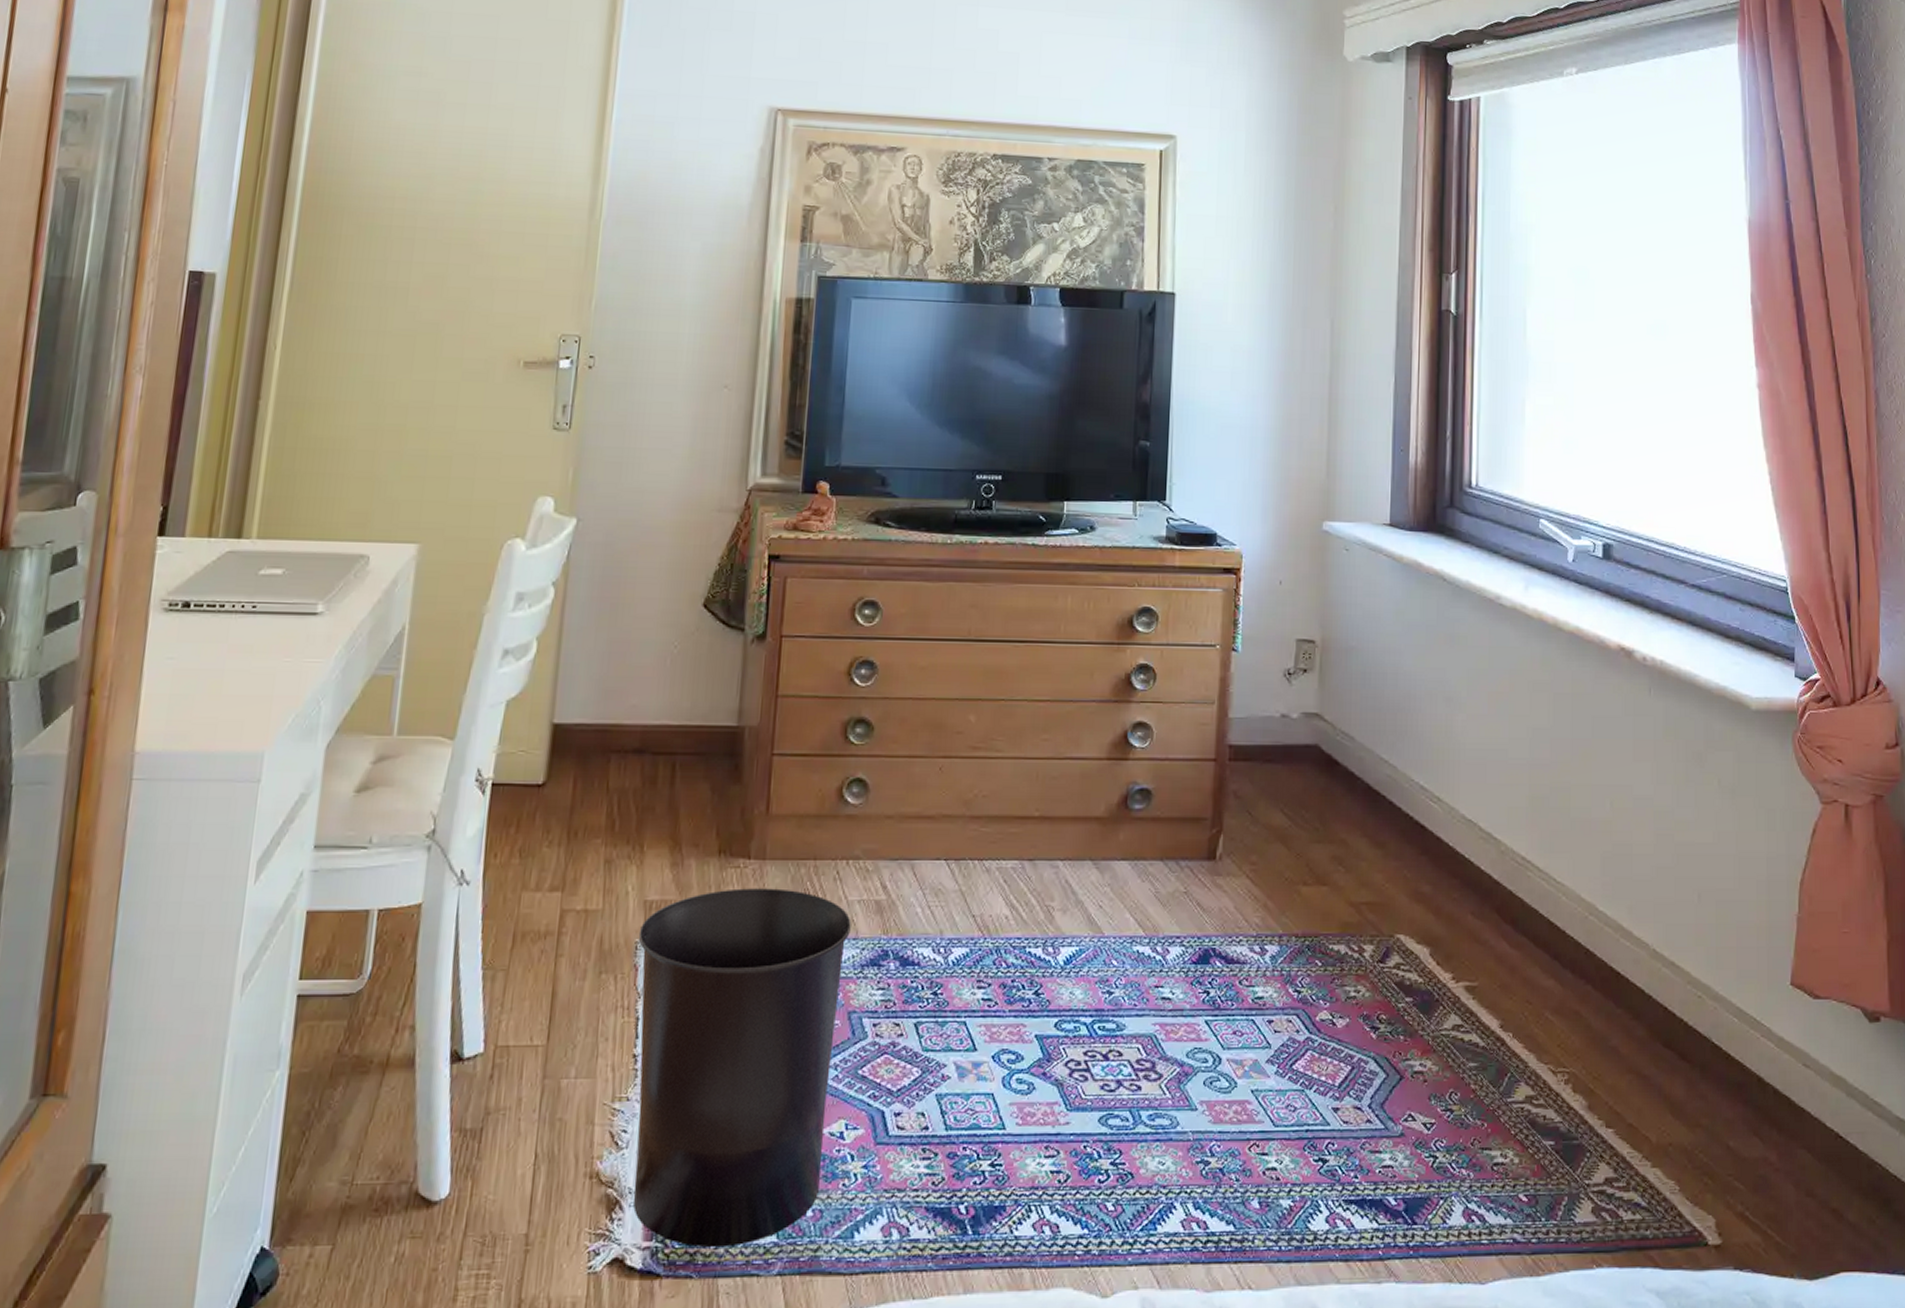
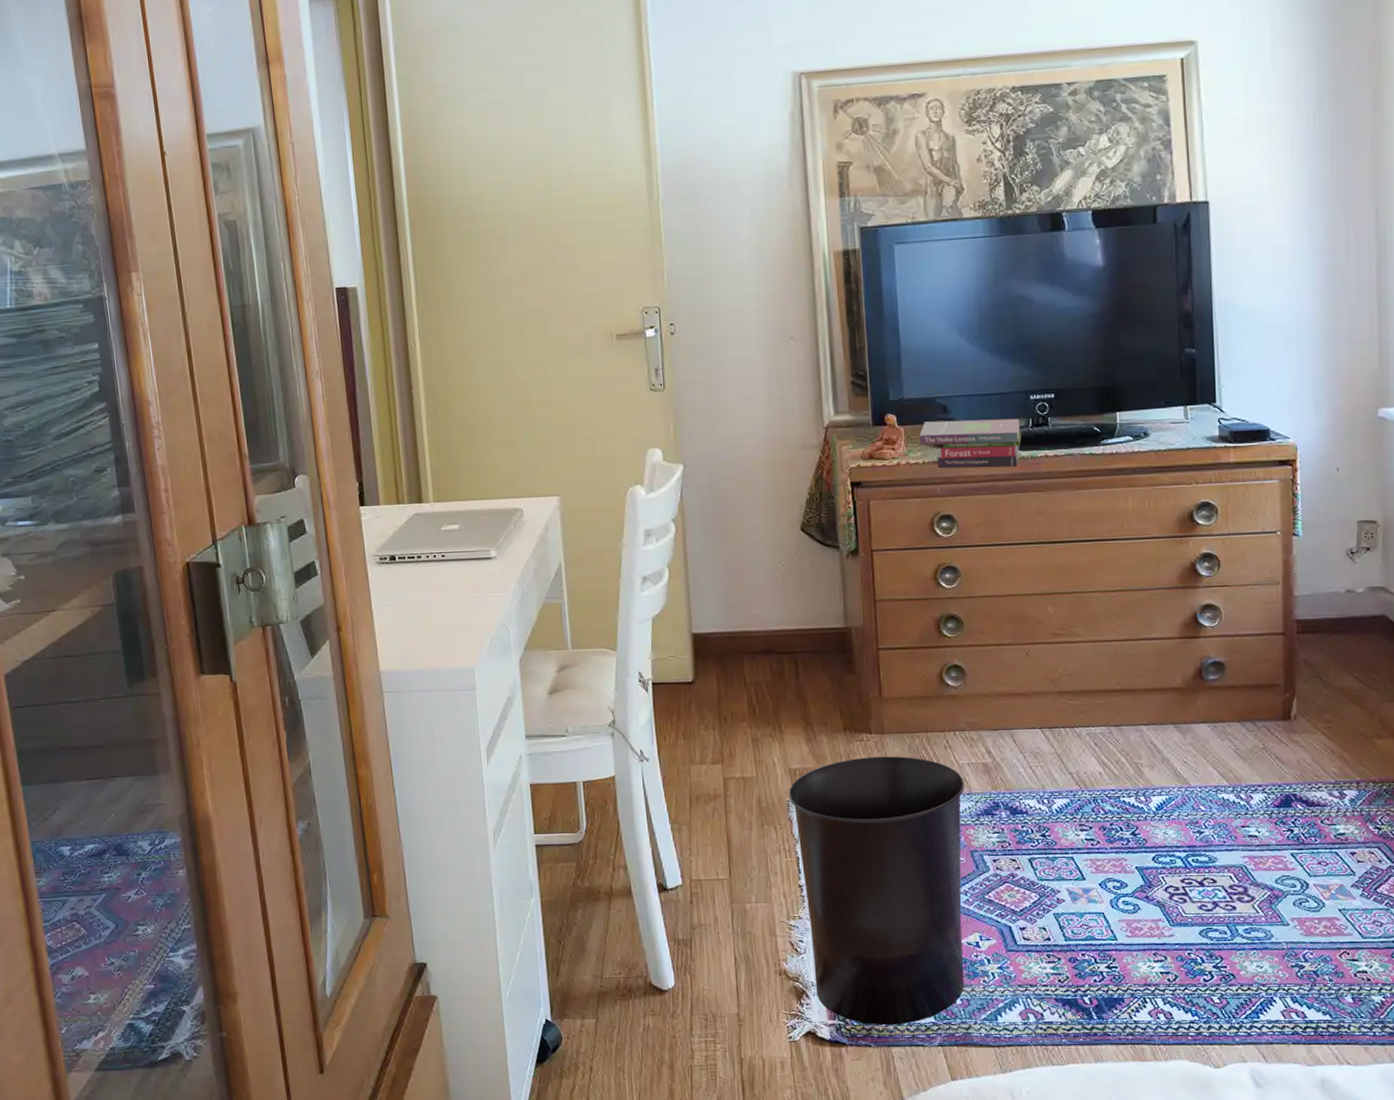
books: none [852,493,963,553] -> present [919,418,1022,469]

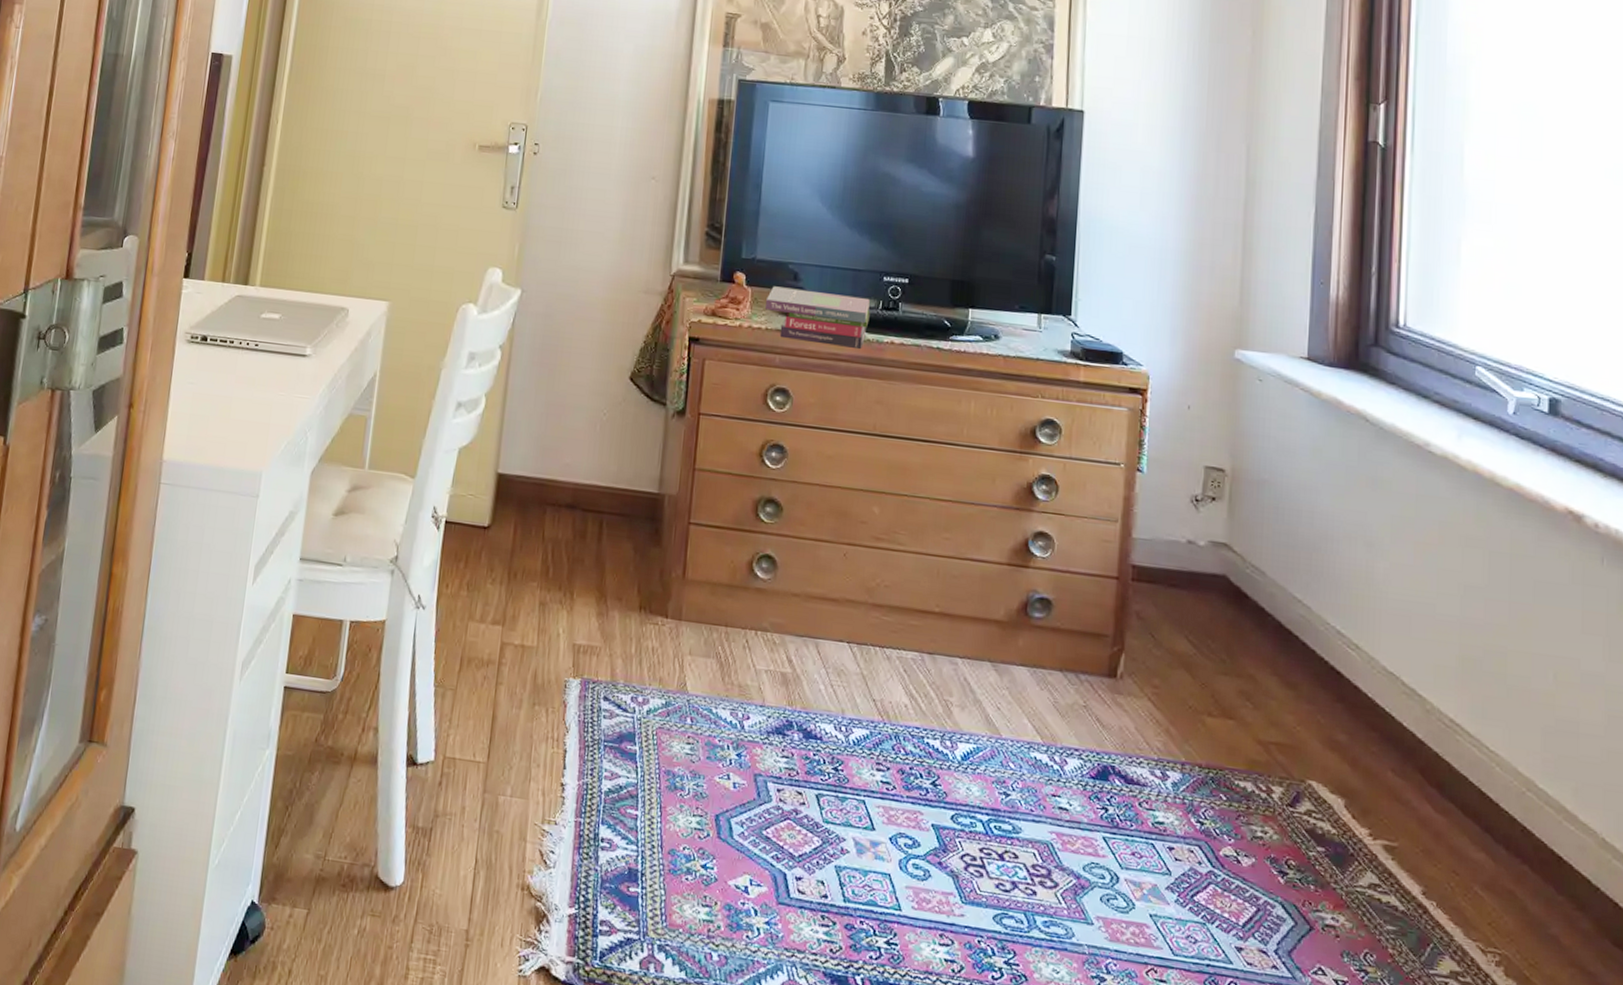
waste bin: present [788,756,964,1026] -> none [559,643,759,976]

